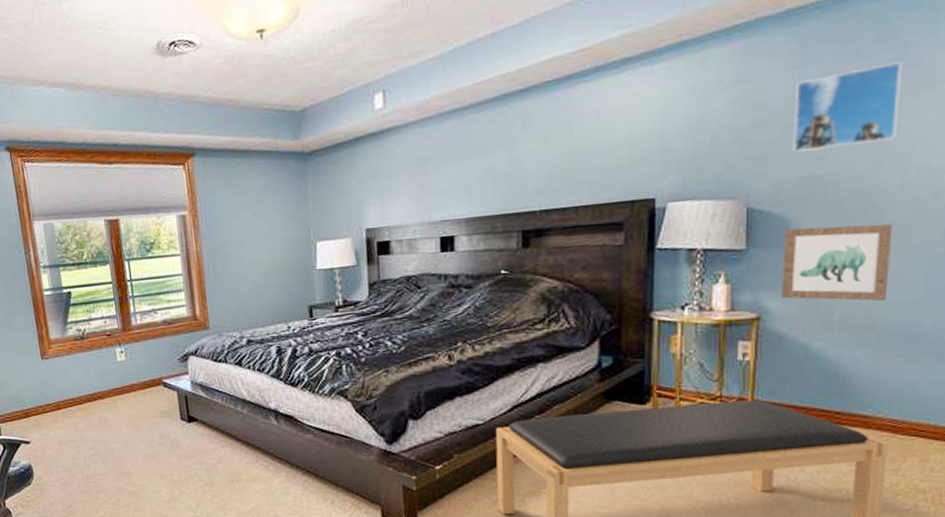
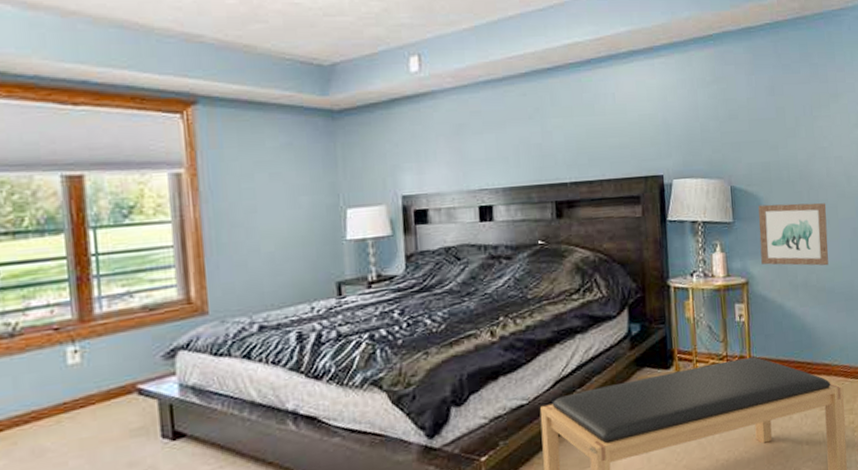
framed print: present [793,61,902,152] -> none [754,77,820,142]

